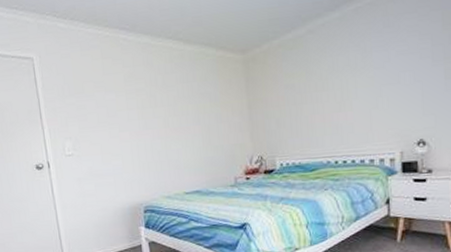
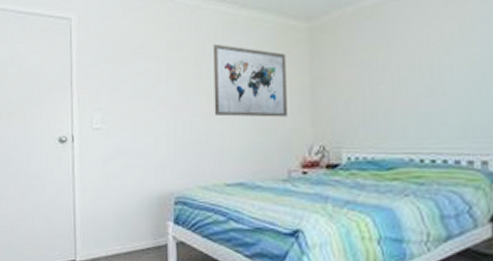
wall art: none [164,76,231,138] -> present [212,44,287,117]

